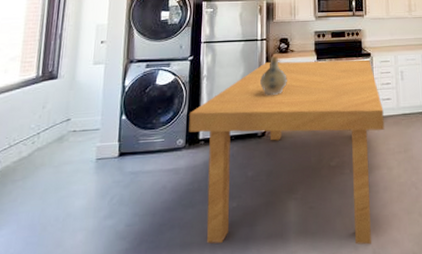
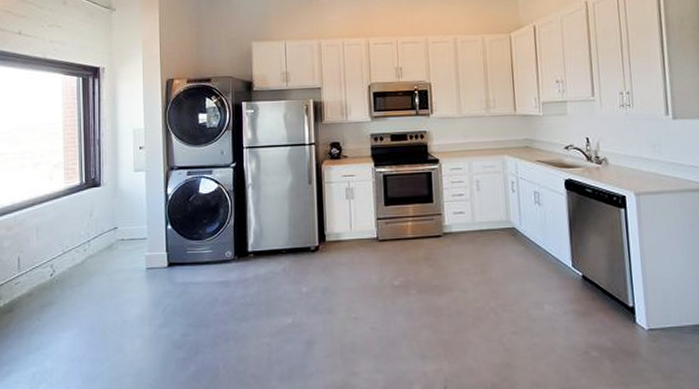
dining table: present [189,60,385,245] -> none [236,167,457,372]
ceramic jug: present [260,55,287,95] -> none [311,162,341,206]

